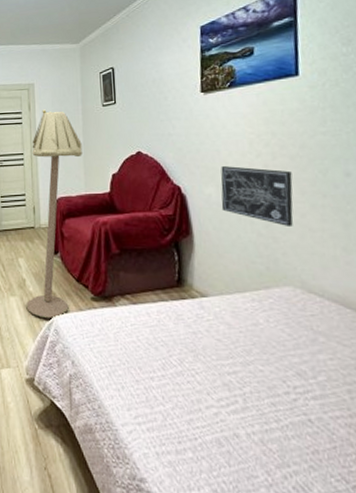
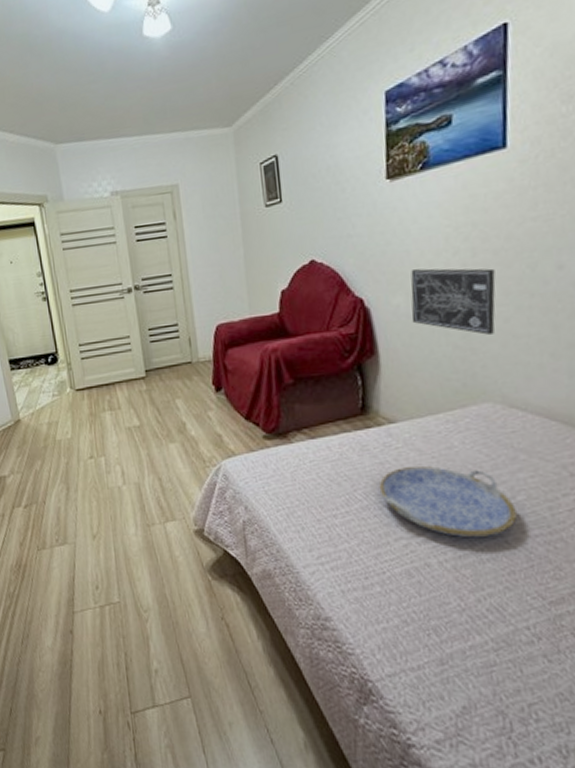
floor lamp: present [26,109,82,318] -> none [181,216,244,463]
serving tray: none [192,338,319,413] -> present [379,466,517,537]

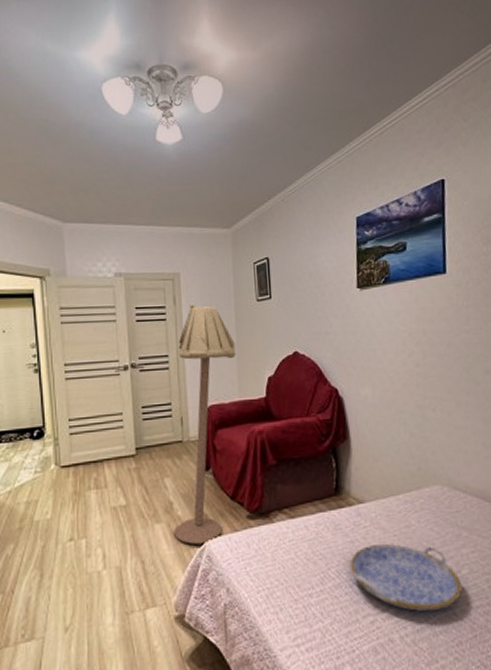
floor lamp: none [181,216,244,463] -> present [174,303,236,544]
wall art: present [411,268,496,335] -> none [376,366,441,425]

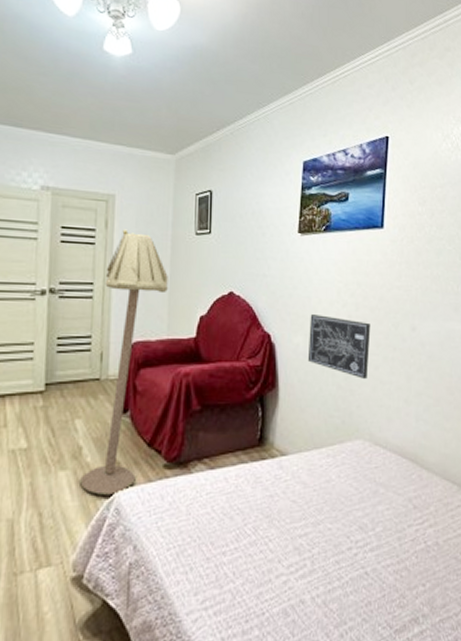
serving tray: present [349,544,462,611] -> none [267,499,375,570]
wall art: none [376,366,441,425] -> present [307,314,371,379]

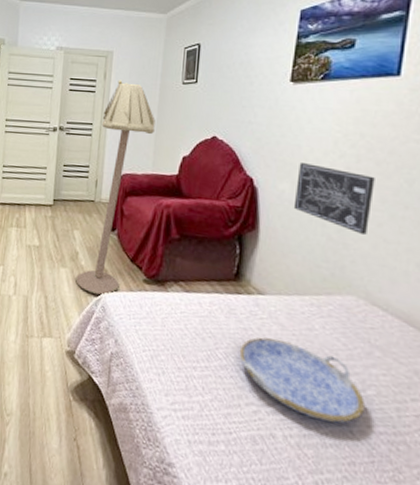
serving tray: none [267,499,375,570] -> present [239,337,365,423]

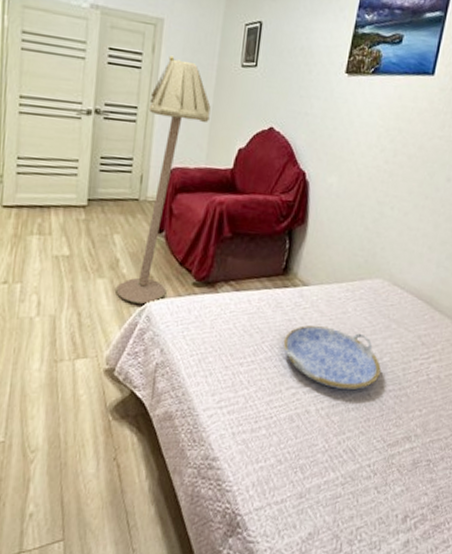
wall art: present [293,163,375,235] -> none [339,156,406,223]

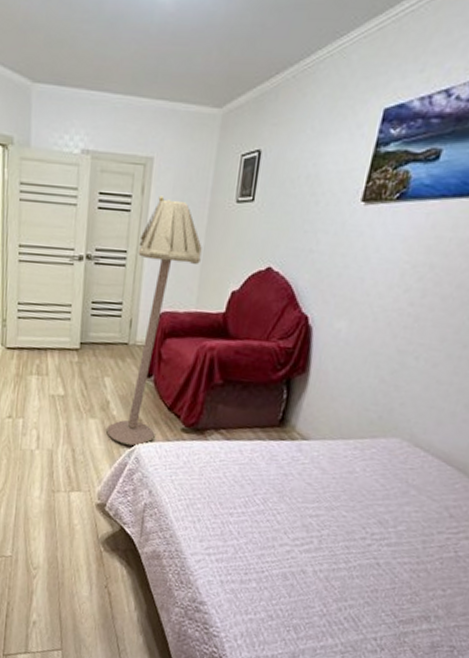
serving tray: present [283,325,381,390] -> none [277,481,395,557]

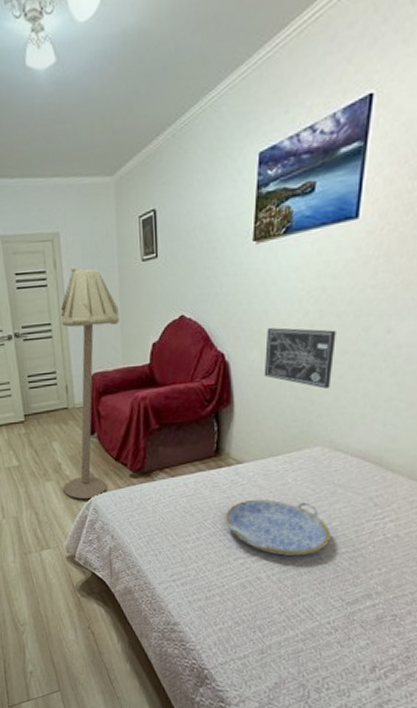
serving tray: none [277,481,395,557] -> present [225,499,330,556]
wall art: none [348,298,438,376] -> present [264,327,336,389]

